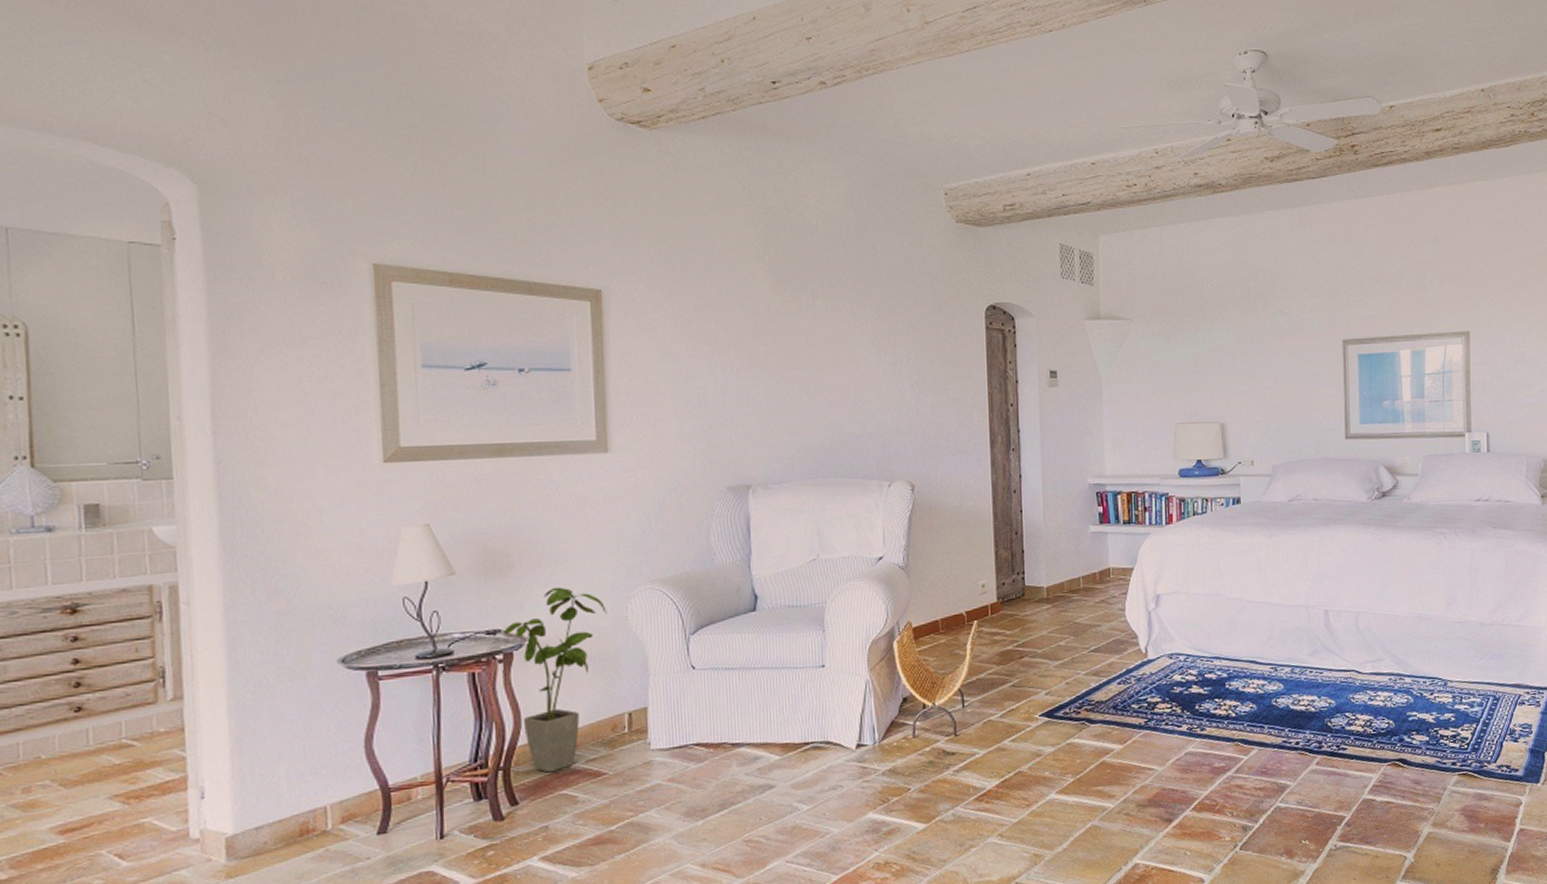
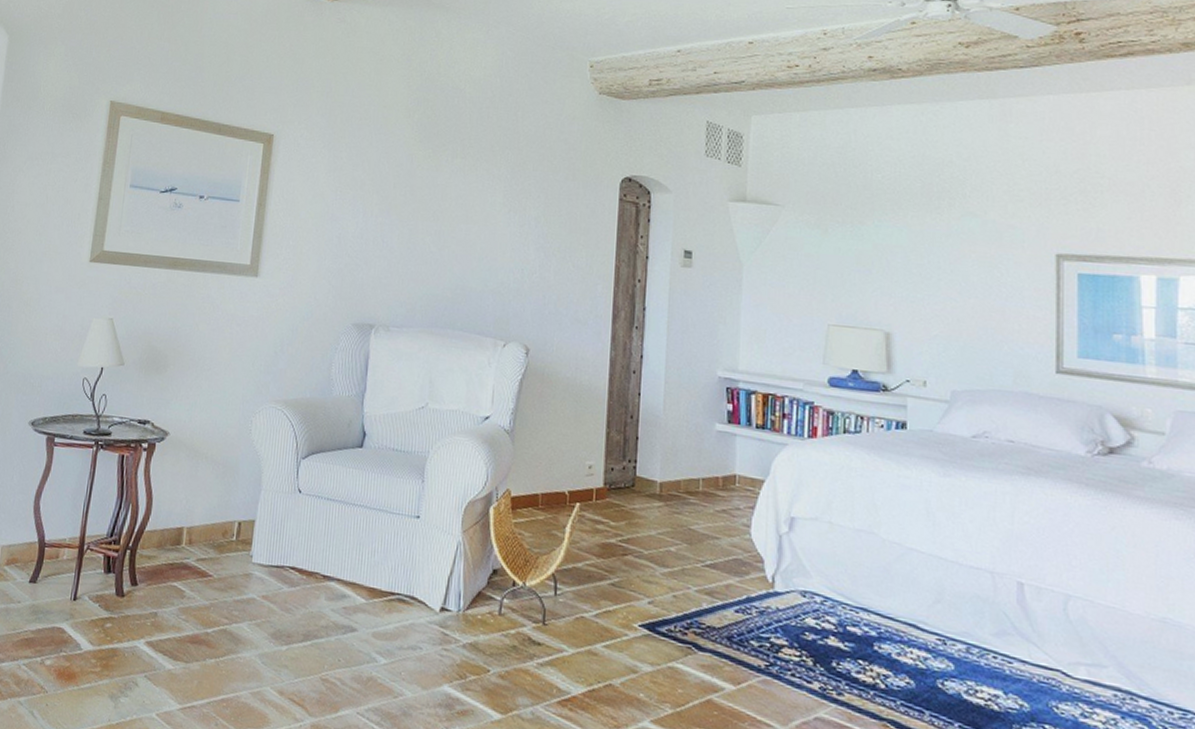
house plant: present [501,587,607,773] -> none [149,391,235,563]

